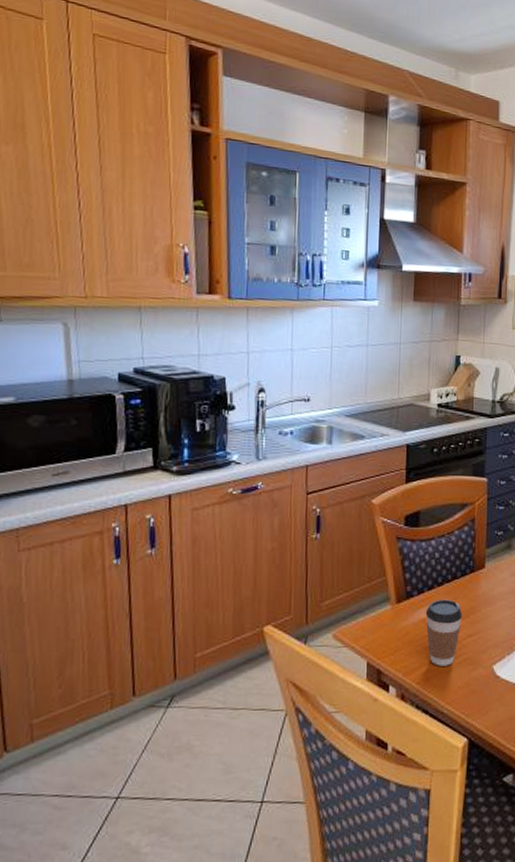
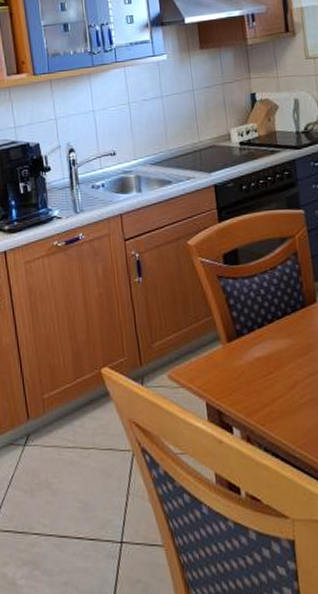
coffee cup: present [425,599,463,666] -> none [259,336,301,407]

